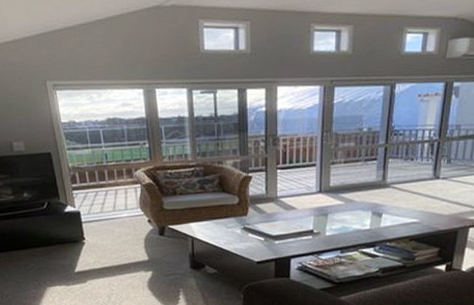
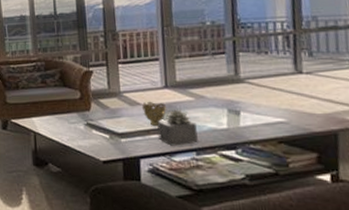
decorative bowl: none [296,205,319,228] -> present [141,101,168,126]
succulent plant: none [309,212,343,246] -> present [157,109,198,146]

